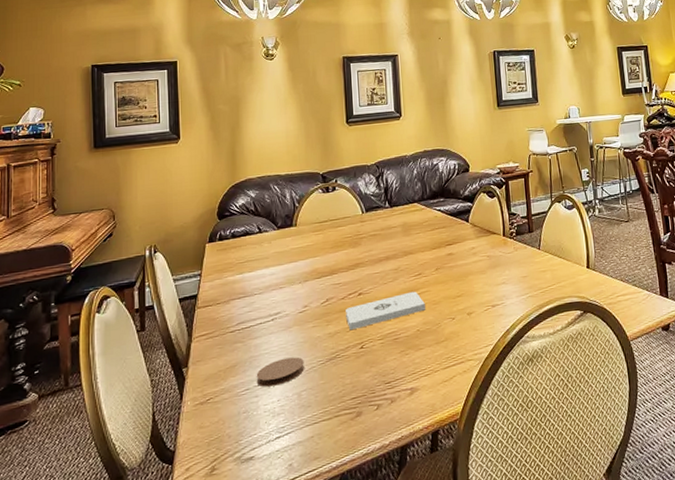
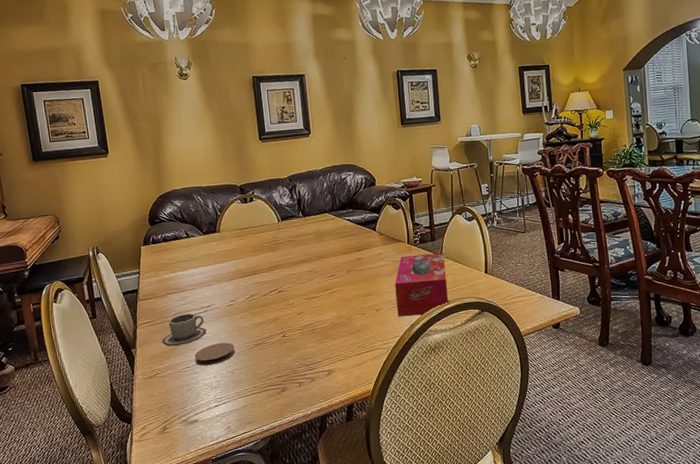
cup: none [219,322,273,364] -> present [162,313,207,346]
notepad: present [346,291,425,331] -> none [268,290,339,322]
tissue box: none [488,245,548,321] -> present [394,252,449,316]

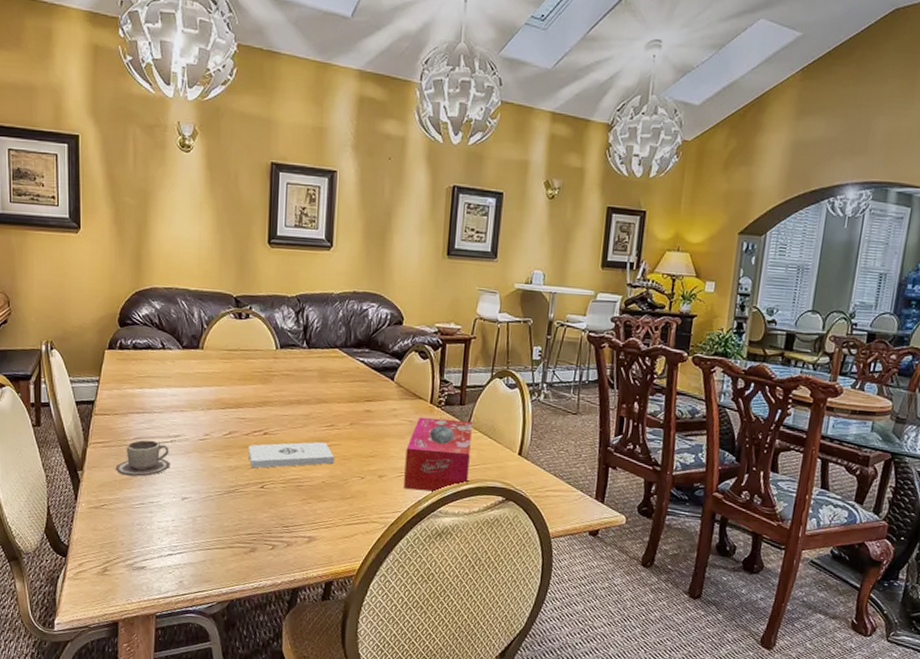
coaster: present [194,342,235,366] -> none [151,481,201,507]
notepad: none [268,290,339,322] -> present [248,441,334,469]

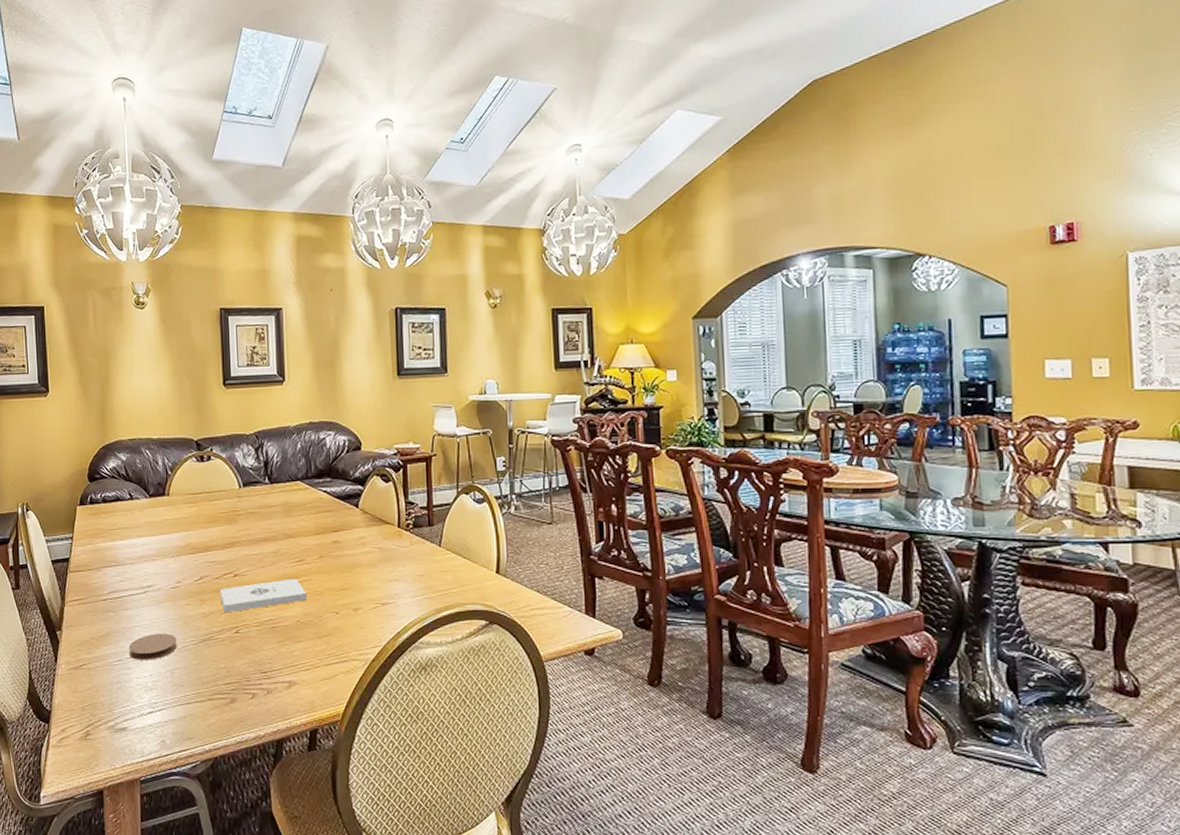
cup: present [115,439,170,477] -> none [92,593,145,632]
coaster: none [151,481,201,507] -> present [128,633,177,660]
tissue box: present [404,417,472,493] -> none [379,542,447,621]

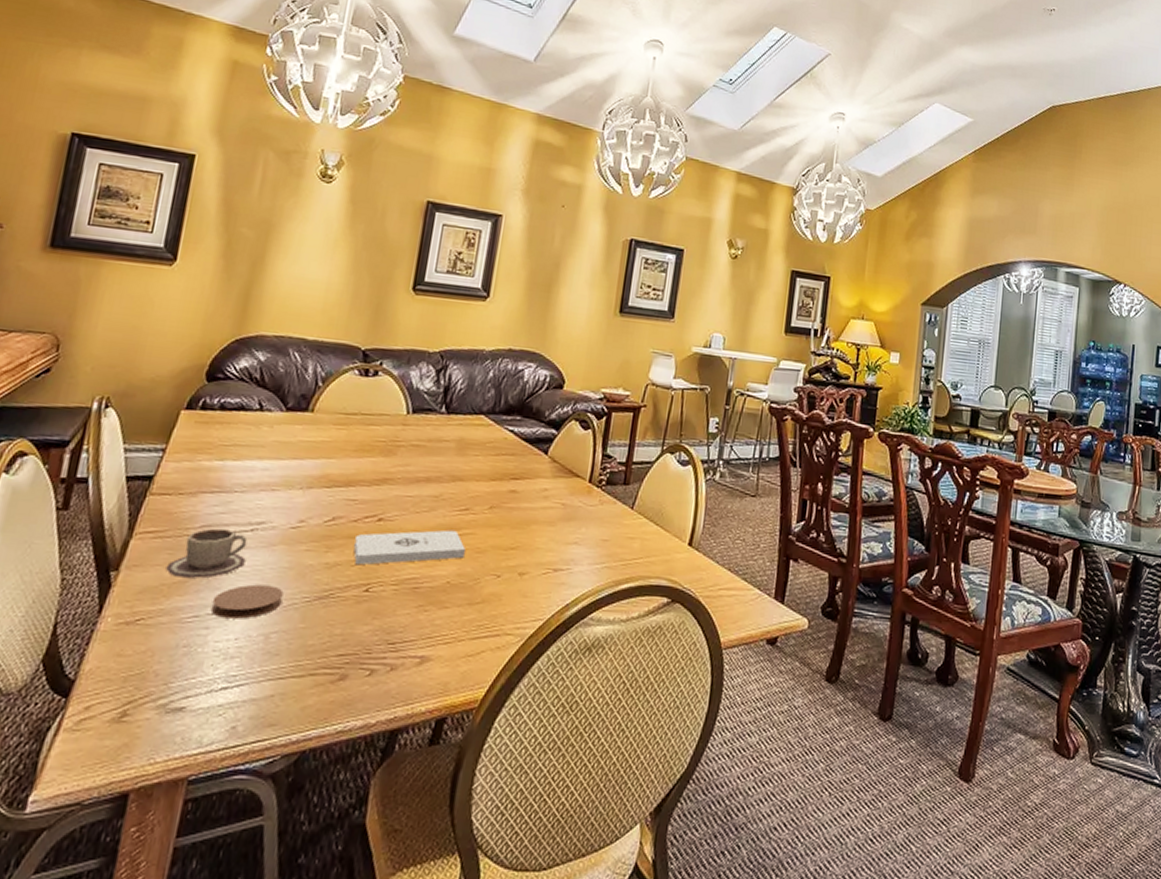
cup: none [92,593,145,632] -> present [166,528,248,579]

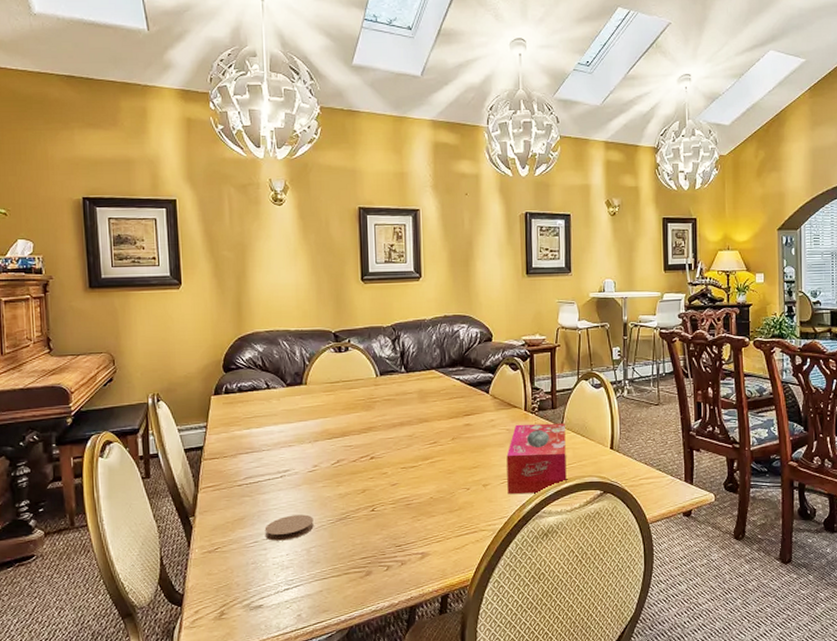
cup: present [166,528,248,579] -> none [227,478,282,516]
notepad: present [353,530,466,566] -> none [357,459,440,493]
tissue box: none [549,499,637,594] -> present [506,423,567,494]

